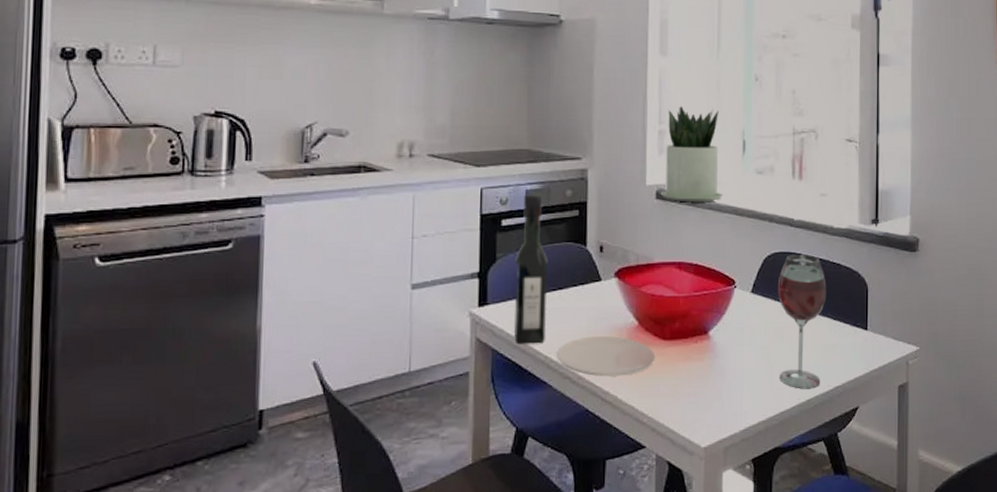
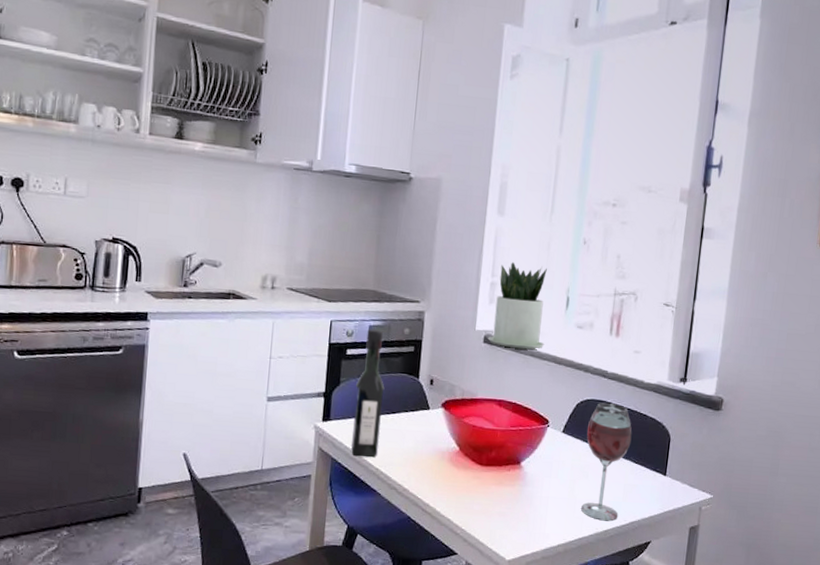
plate: present [557,336,655,377] -> none [386,456,472,492]

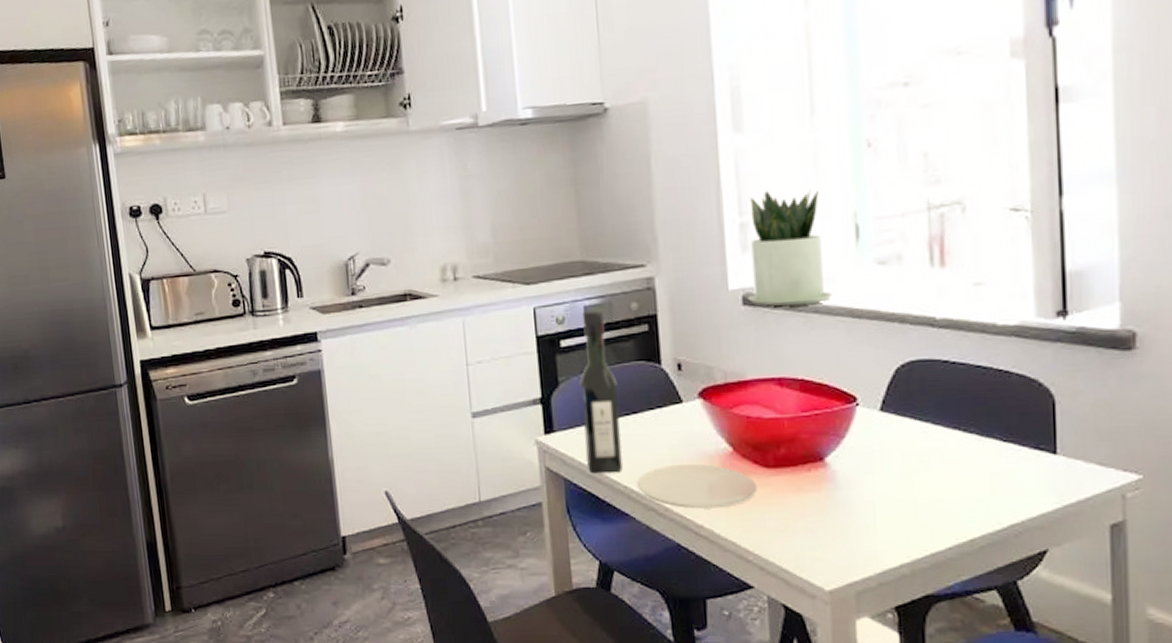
plate: none [386,456,472,492] -> present [638,464,758,509]
wineglass: present [581,403,633,521] -> none [918,362,991,527]

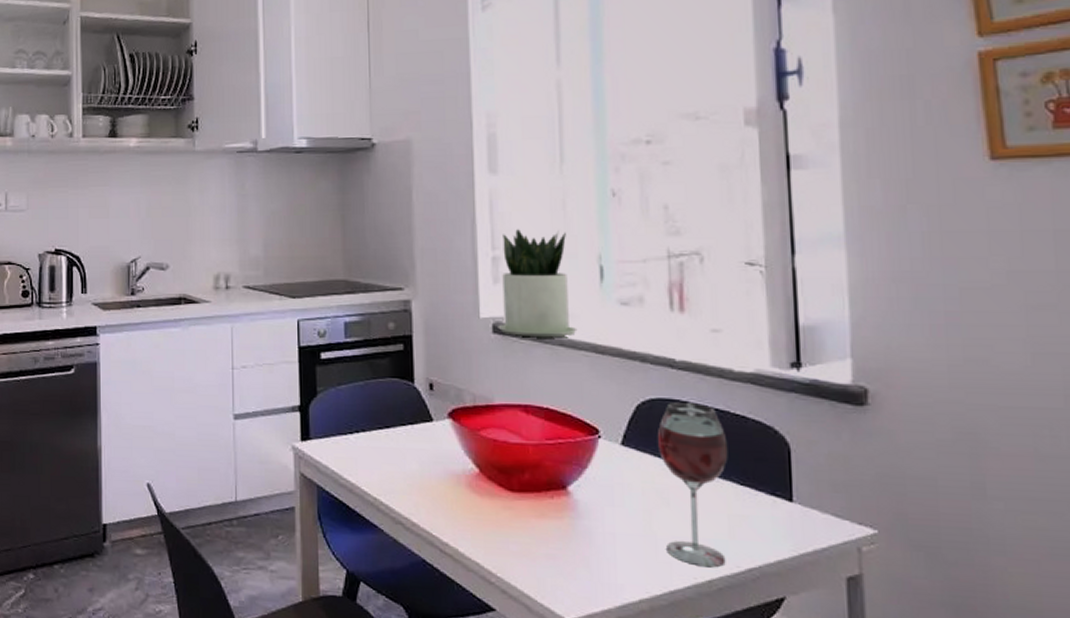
bottle: present [578,309,623,472] -> none [335,326,373,483]
plate: present [638,464,758,509] -> none [387,481,502,528]
wineglass: none [918,362,991,527] -> present [658,403,728,568]

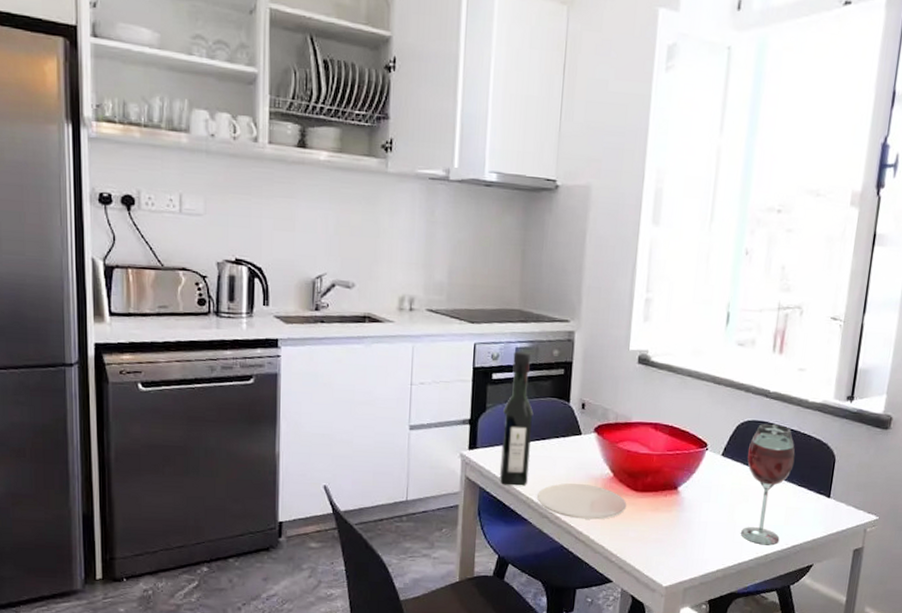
bottle: none [335,326,373,483] -> present [499,351,534,485]
plate: none [387,481,502,528] -> present [537,483,627,520]
planter: present [498,229,578,338] -> none [642,276,706,370]

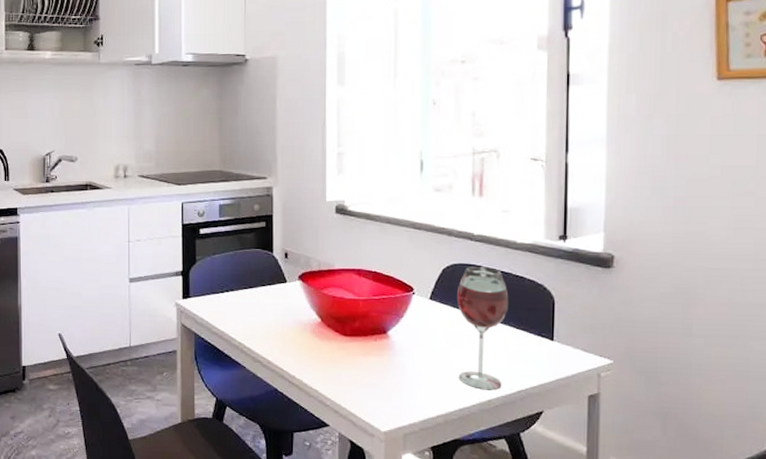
bottle: present [499,351,534,485] -> none [211,208,240,331]
plate: present [537,483,627,520] -> none [249,329,337,364]

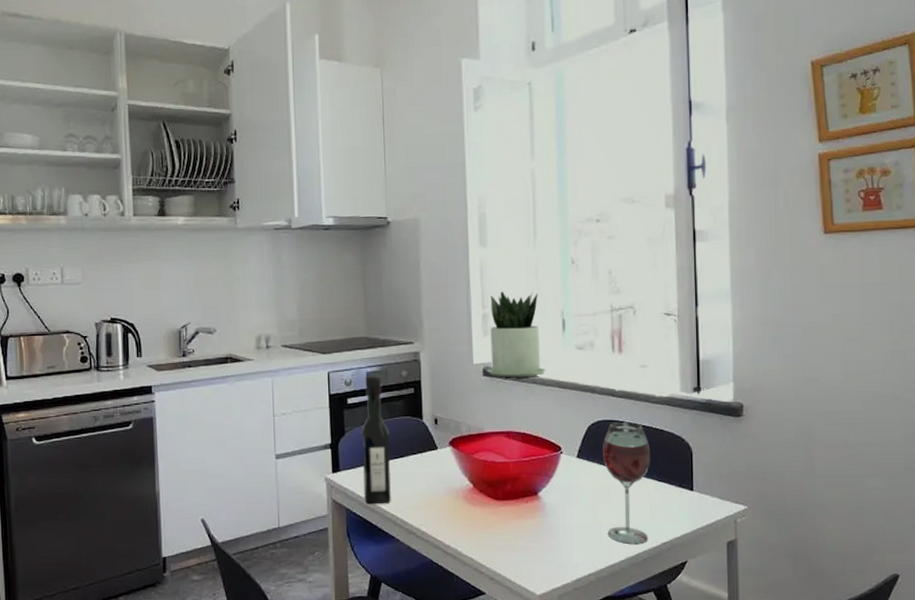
bottle: none [211,208,240,331] -> present [360,375,391,504]
planter: none [340,131,401,217] -> present [487,291,546,378]

